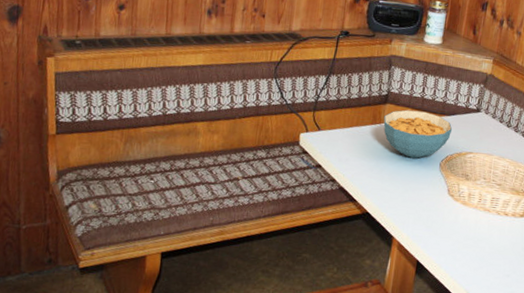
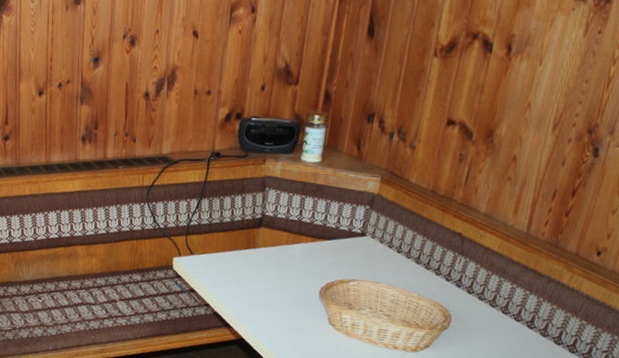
cereal bowl: present [383,109,453,159] -> none [258,233,334,285]

